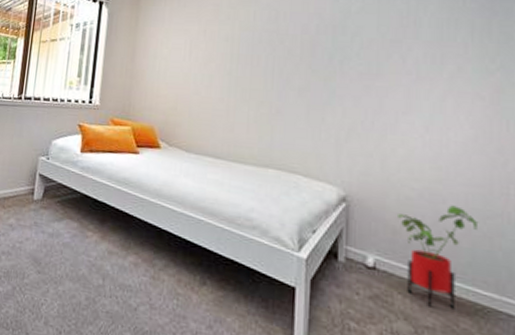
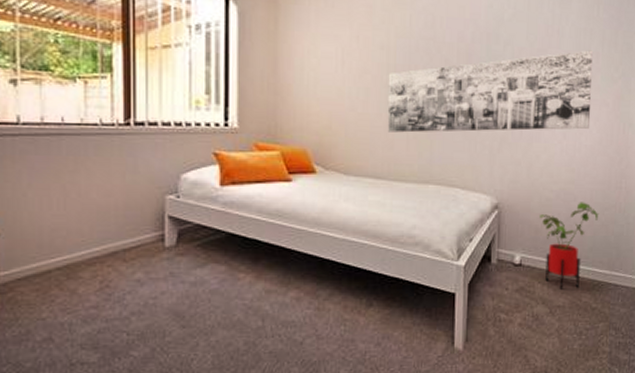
wall art: none [228,40,459,124] -> present [387,50,593,133]

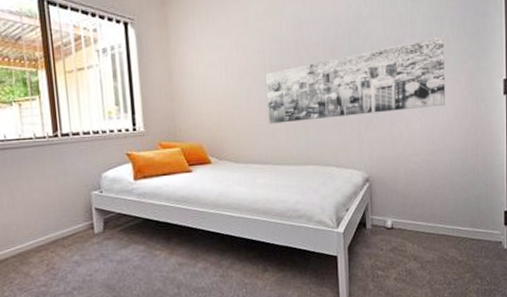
house plant: present [540,202,599,290] -> none [406,170,459,247]

